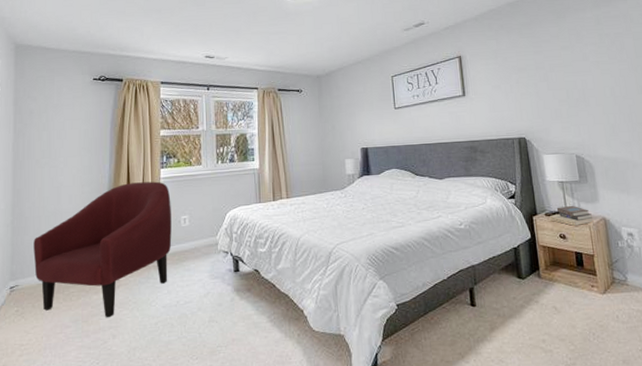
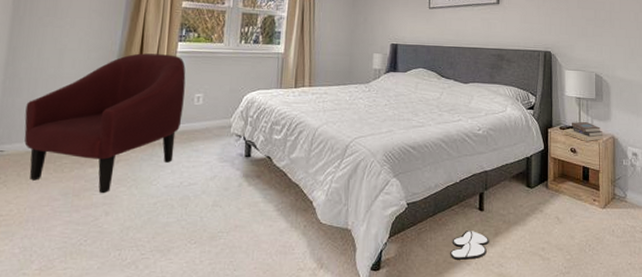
slippers: none [446,327,486,358] -> present [450,231,489,260]

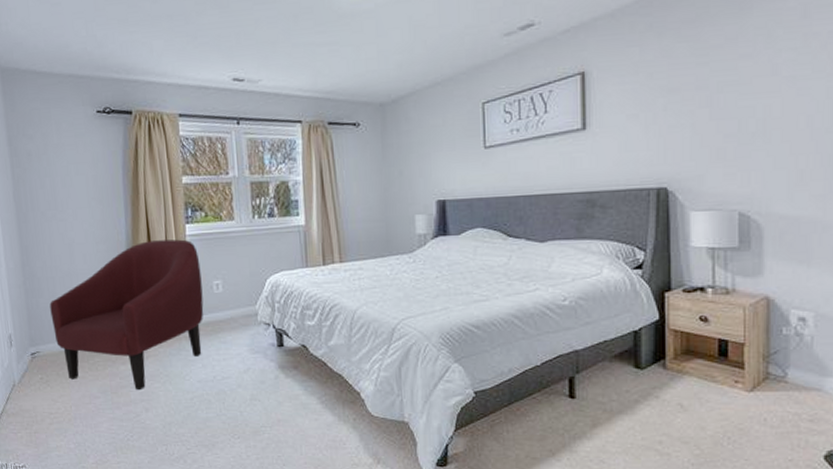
slippers: present [450,231,489,260] -> none [533,422,585,455]
books: present [563,121,603,142] -> none [687,279,751,307]

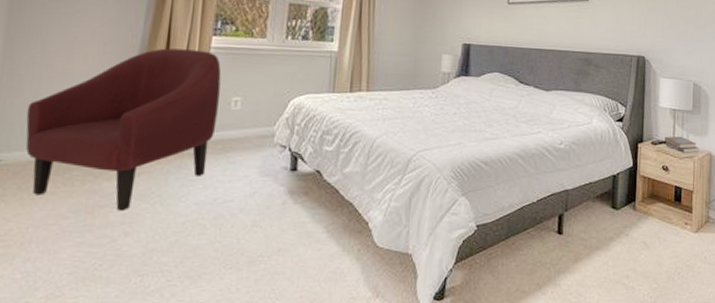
books: none [687,279,751,307] -> present [654,136,699,159]

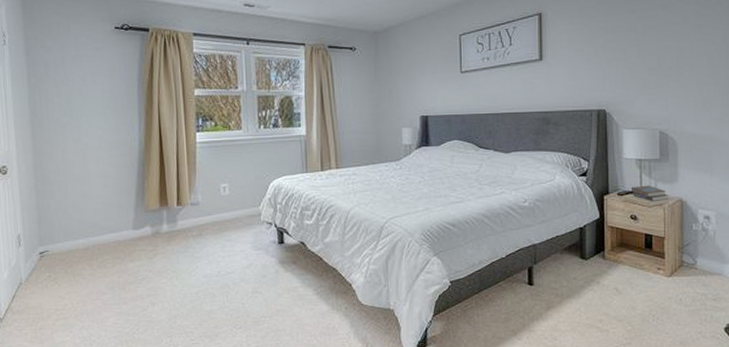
armchair: present [26,48,222,210] -> none [61,146,211,285]

